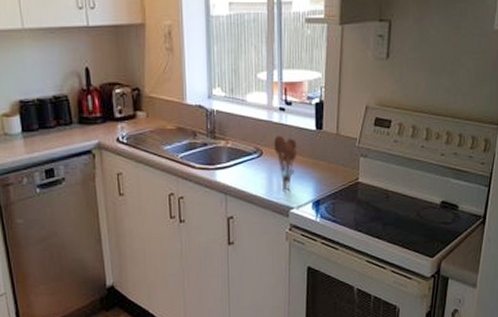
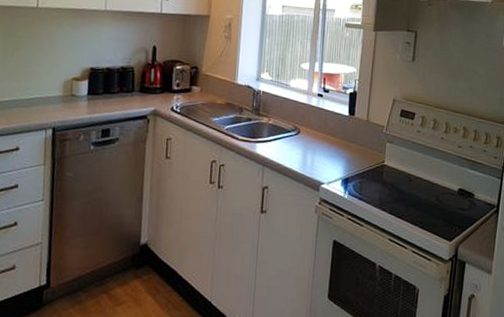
utensil holder: present [273,134,297,191] -> none [310,116,331,167]

